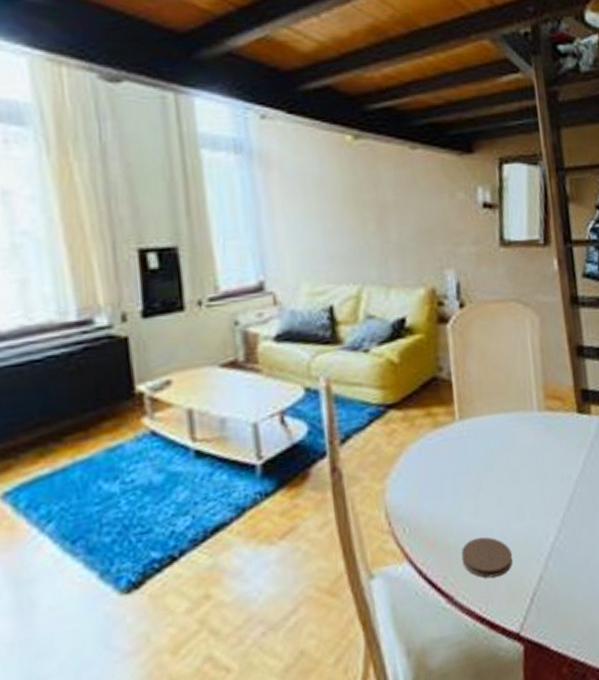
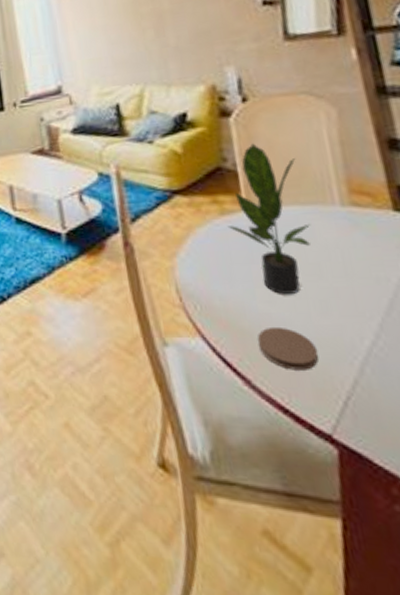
potted plant: none [439,351,512,504] -> present [227,143,310,295]

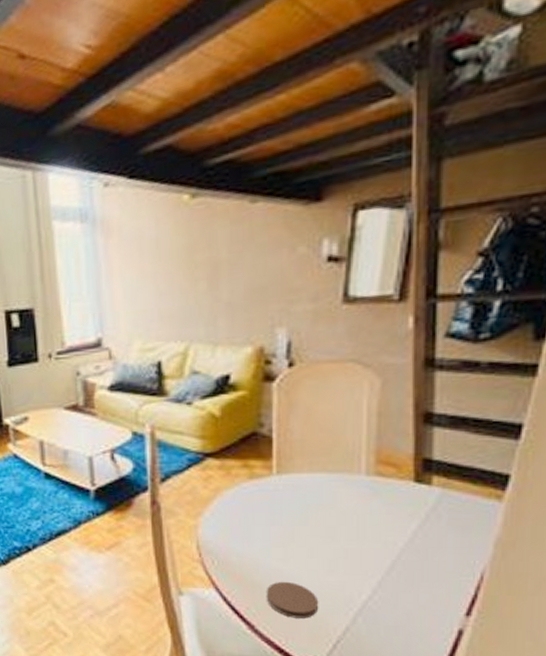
potted plant: present [227,143,310,295] -> none [254,410,333,555]

